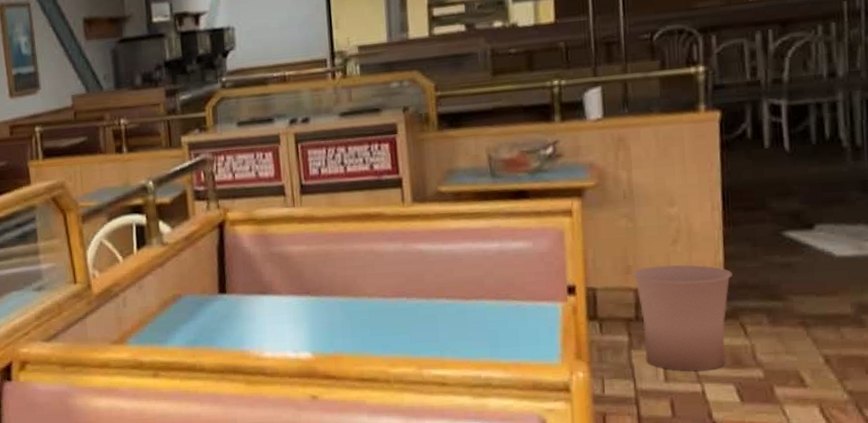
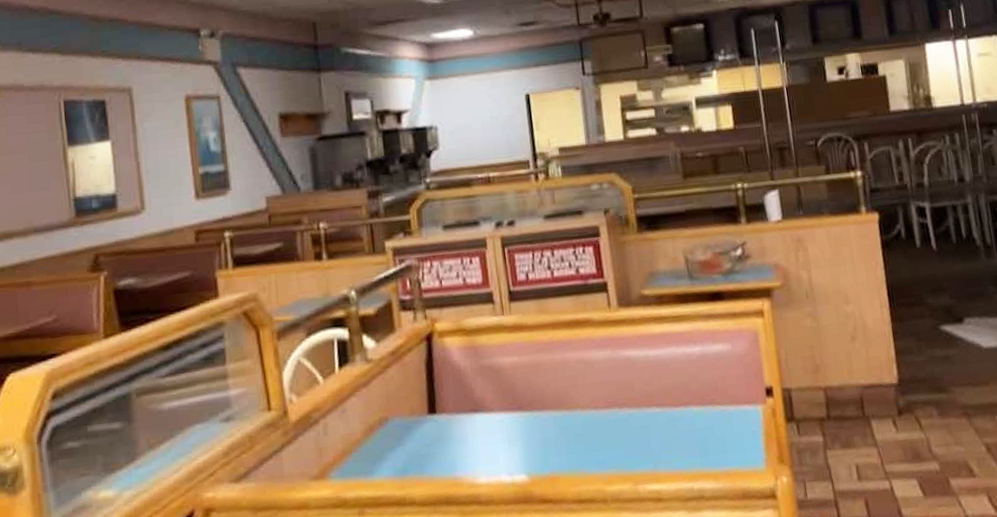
waste bin: present [632,264,732,371] -> none [821,361,907,469]

